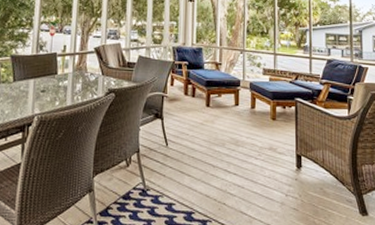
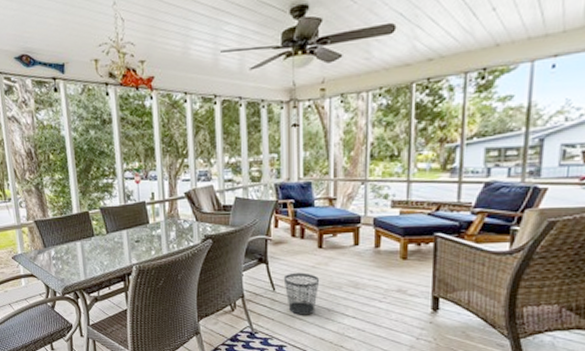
wastebasket: none [176,129,207,171] -> present [283,272,320,315]

